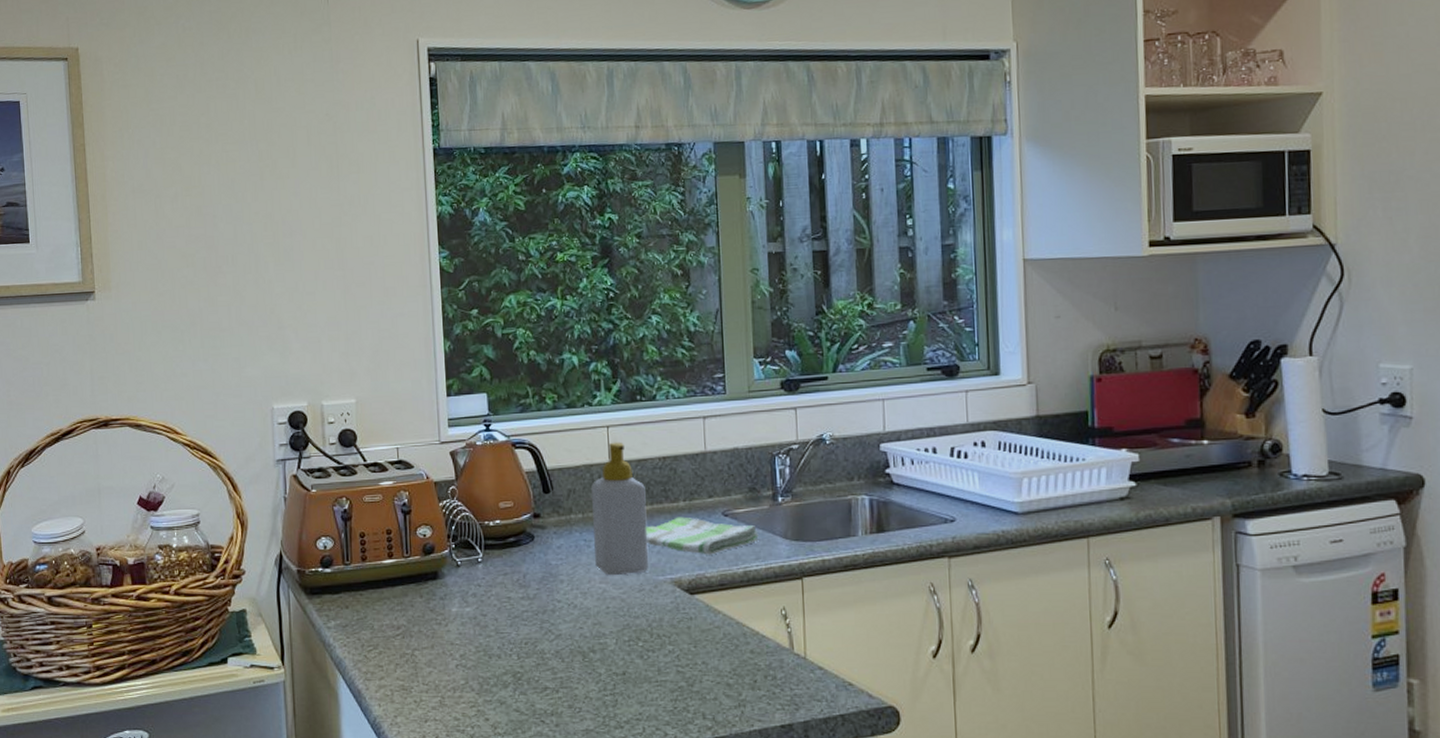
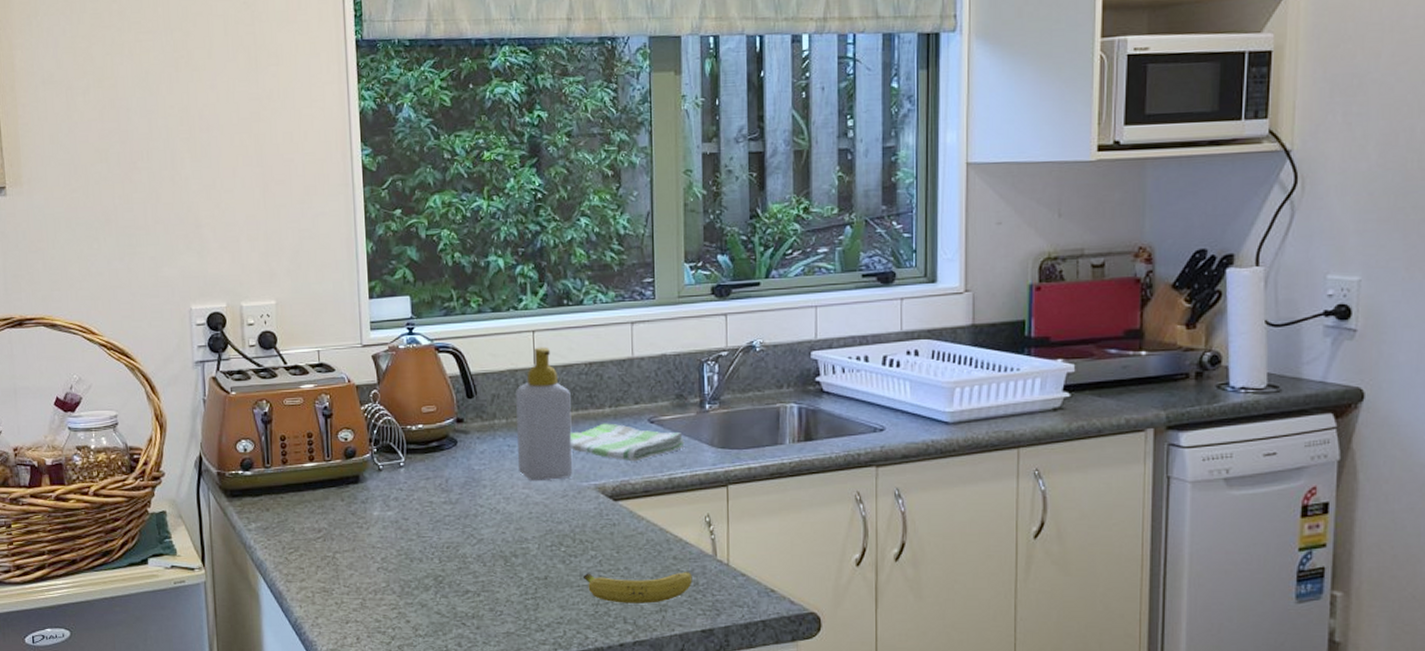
fruit: none [662,666,770,699] -> present [584,572,693,604]

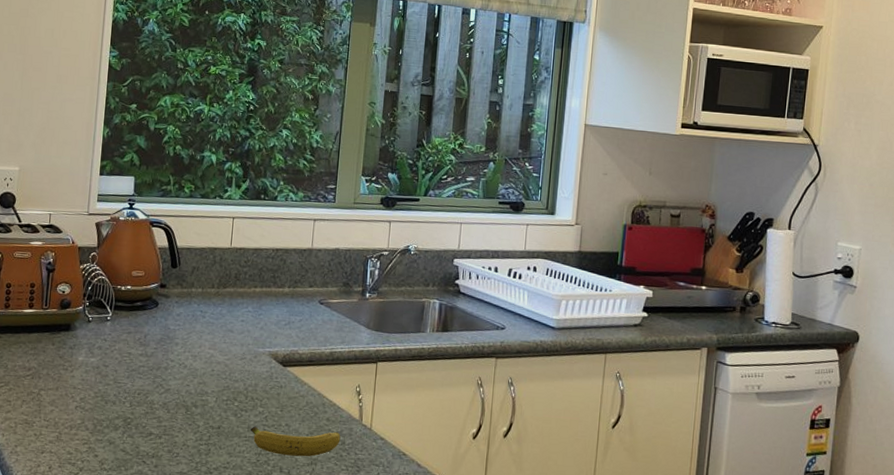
soap bottle: present [516,347,573,482] -> none [207,231,258,344]
dish towel: present [570,423,685,462] -> none [253,300,347,335]

